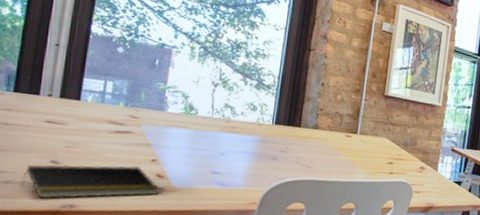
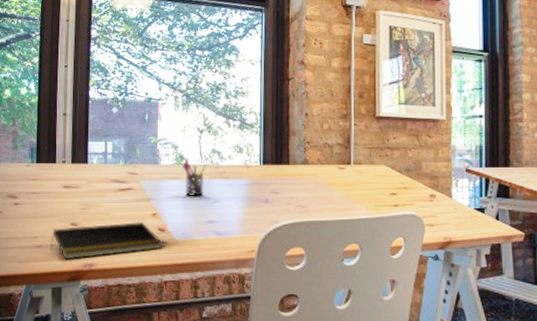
pen holder: none [191,110,218,147] -> present [183,160,207,196]

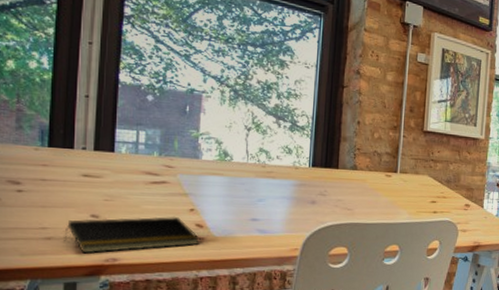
pen holder: present [183,160,207,196] -> none [227,156,254,194]

